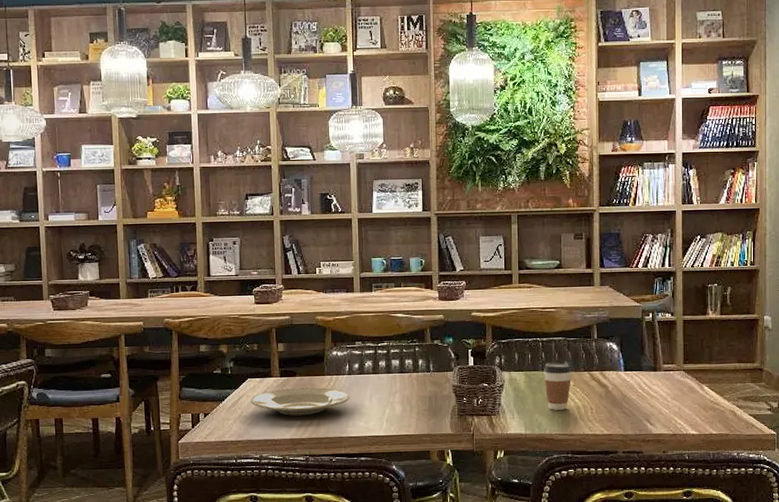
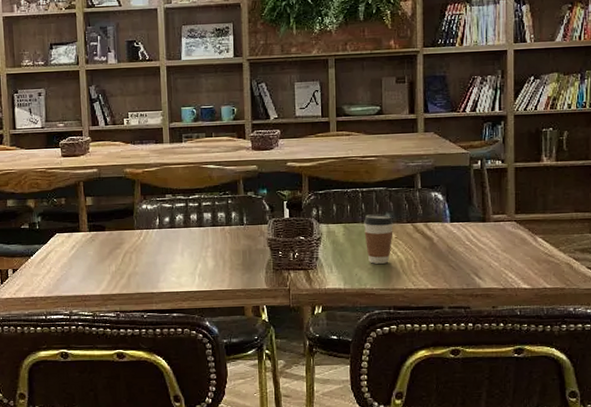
plate: present [250,387,350,416] -> none [59,241,161,271]

